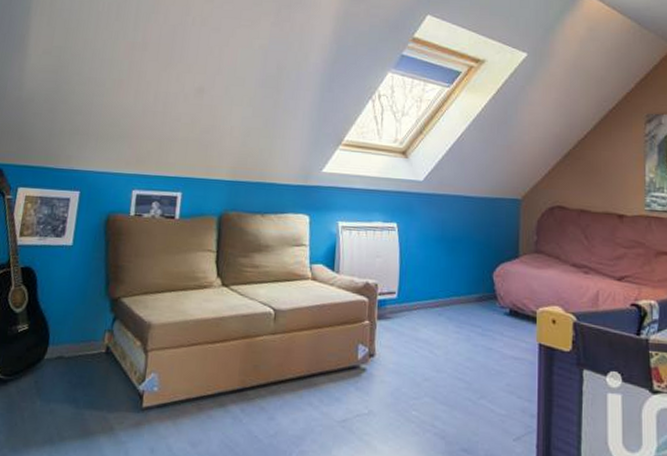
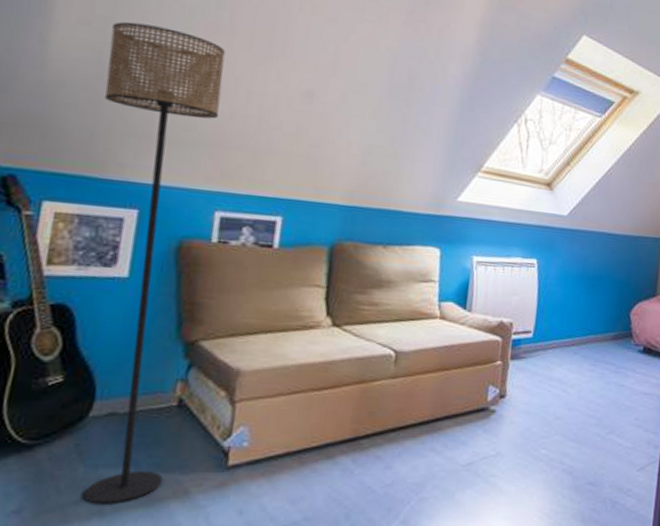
floor lamp: none [39,48,140,434] -> present [83,22,225,504]

